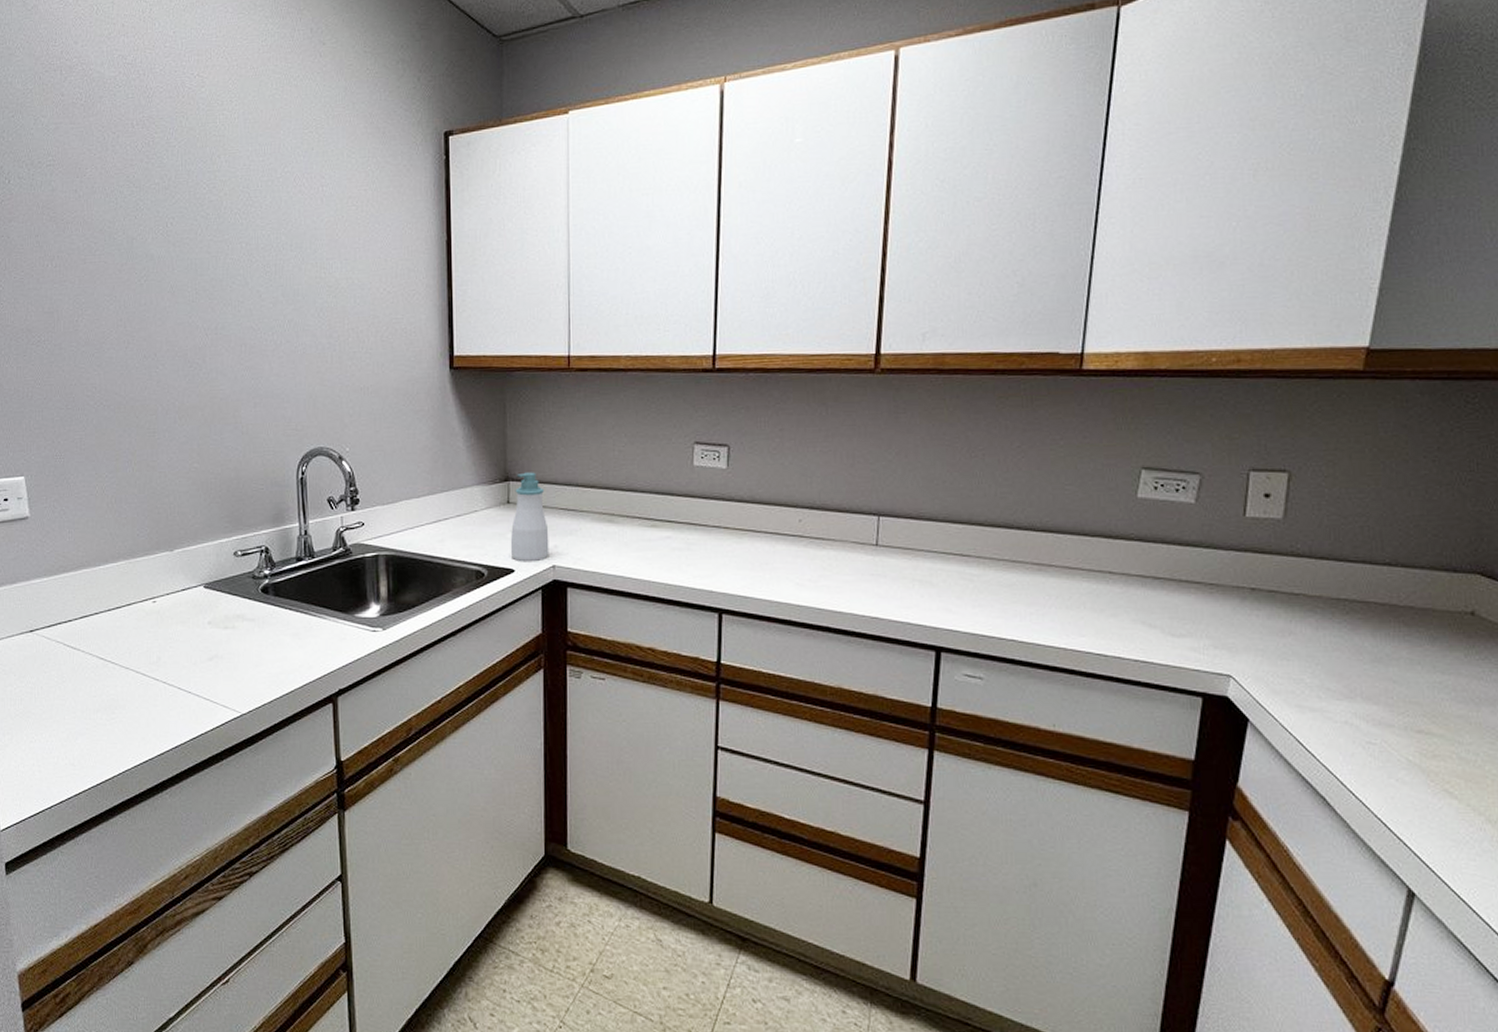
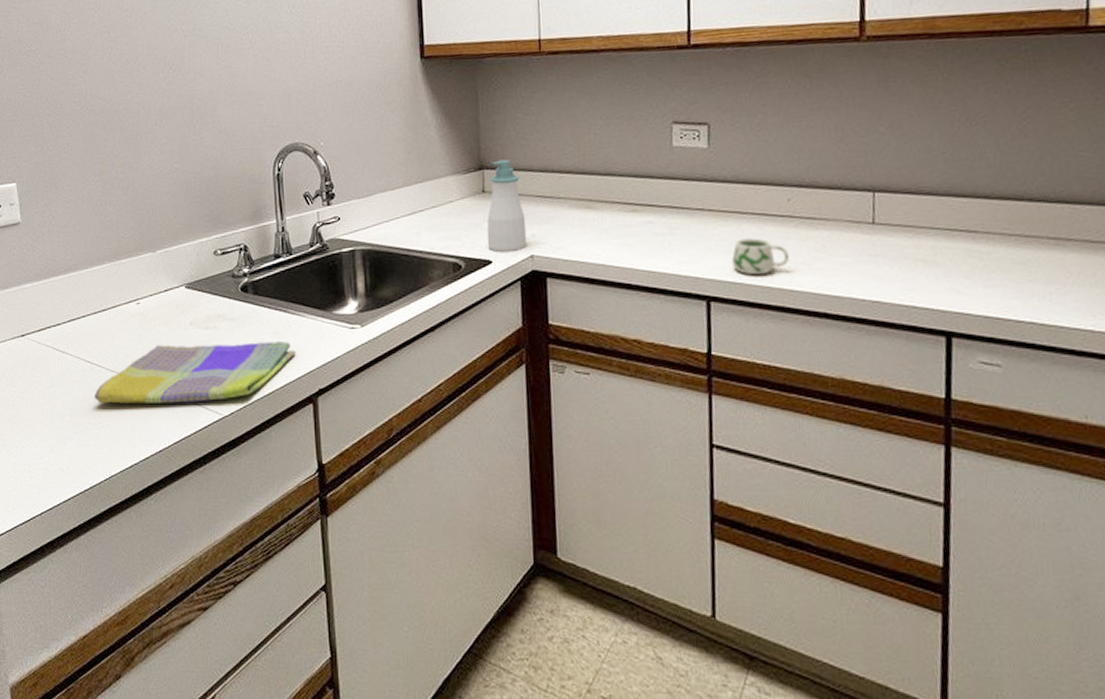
dish towel: none [107,642,316,700] -> present [93,341,296,404]
mug: none [744,555,797,591] -> present [732,238,789,276]

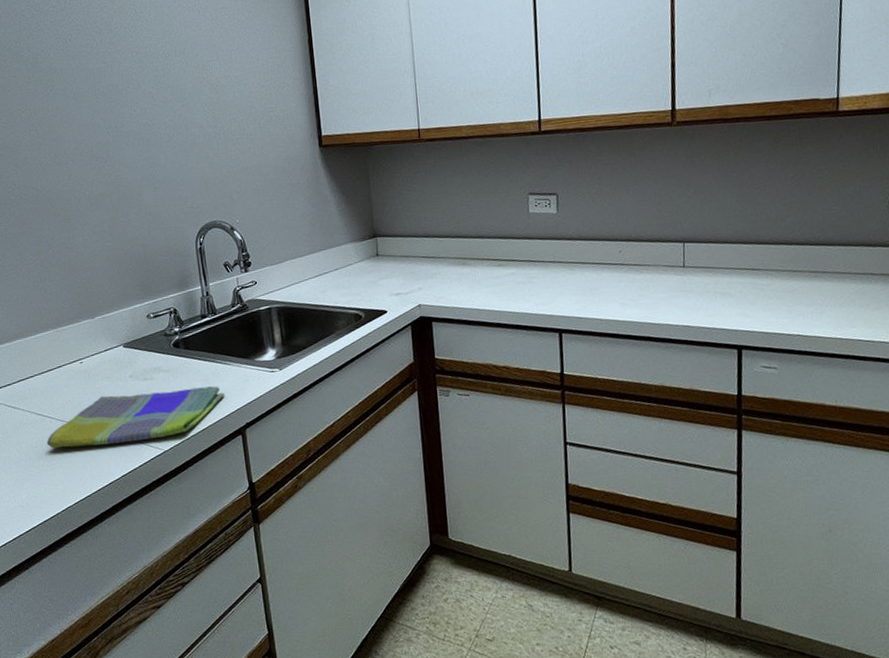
soap bottle: present [486,159,527,253] -> none [381,228,415,304]
mug: present [732,238,789,276] -> none [578,282,621,311]

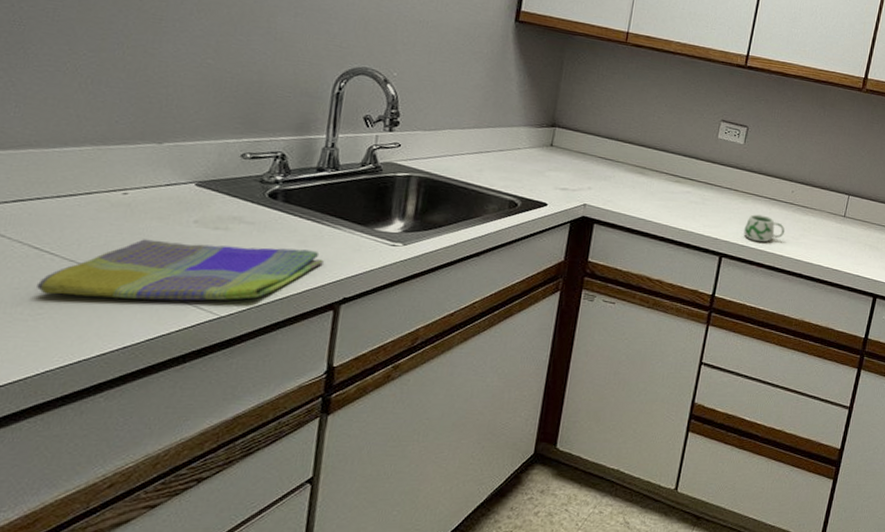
mug: none [578,282,621,311] -> present [744,214,785,243]

